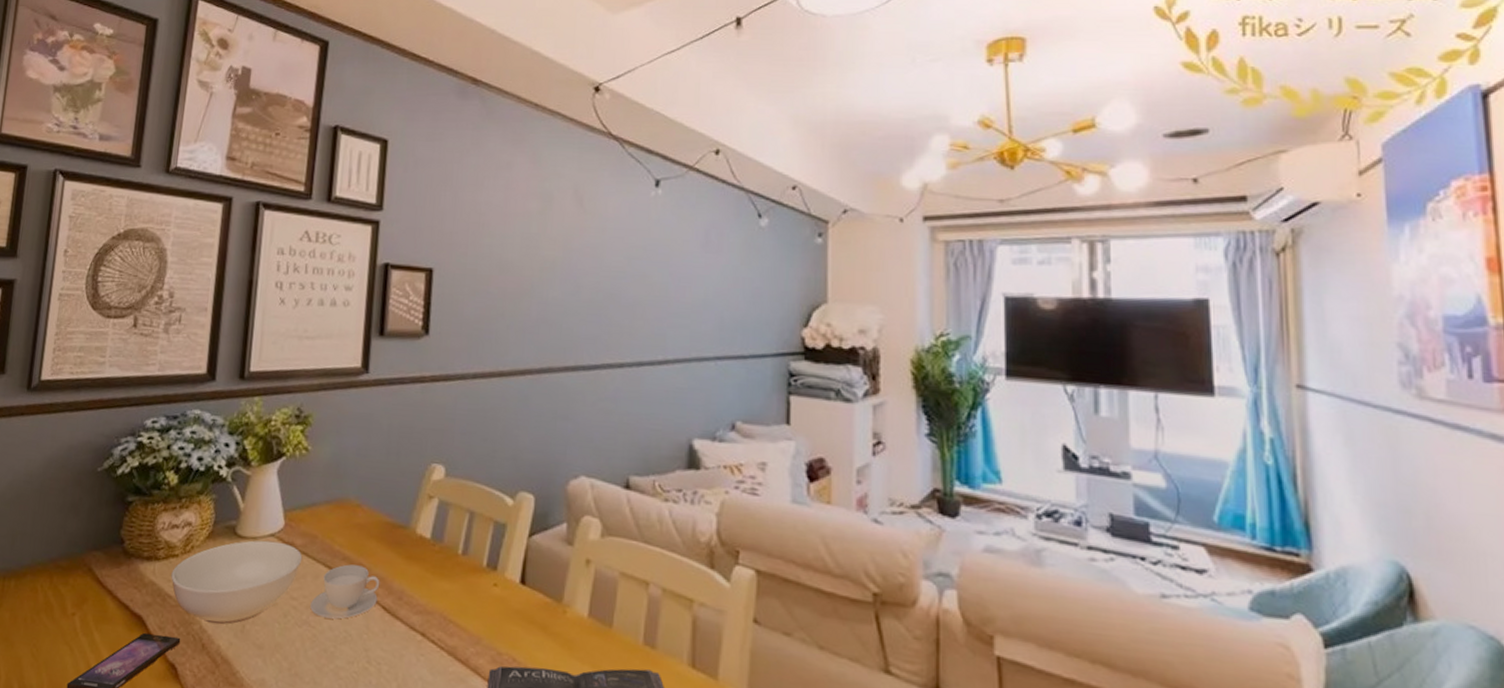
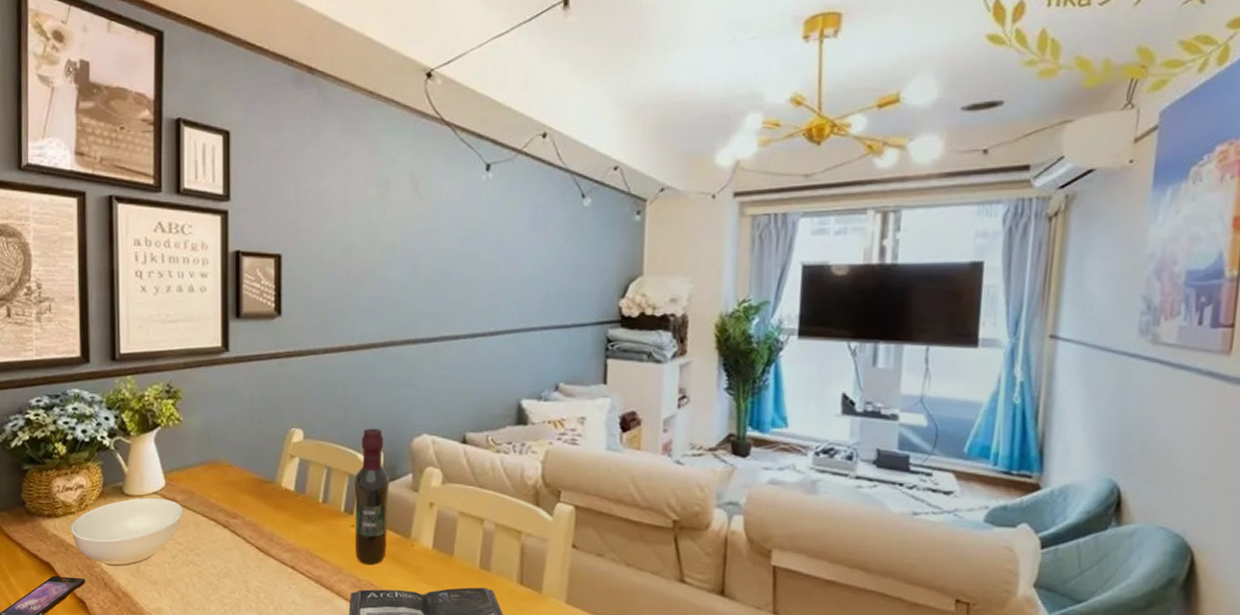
teacup: present [310,564,380,619] -> none [194,514,253,559]
wine bottle: none [497,467,541,635] -> present [354,428,390,565]

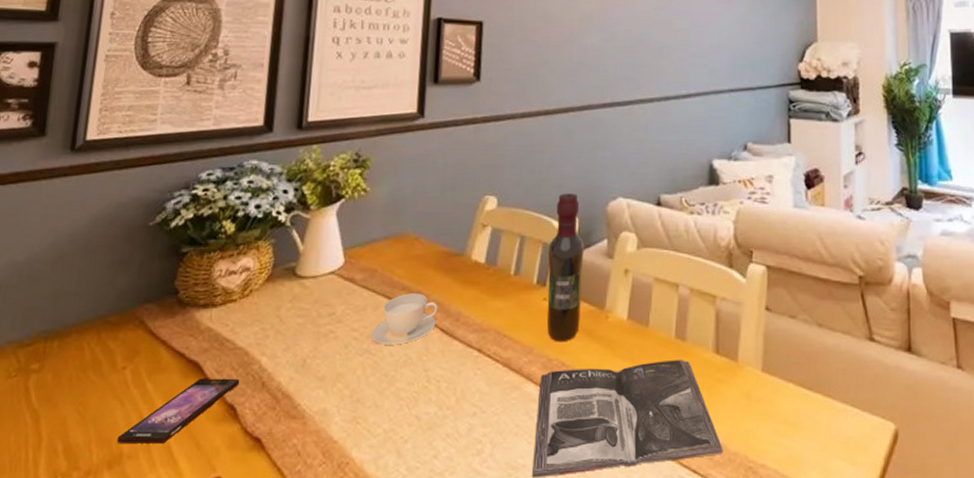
bowl: present [71,497,184,567] -> none [229,278,363,362]
teacup: none [194,514,253,559] -> present [371,293,438,345]

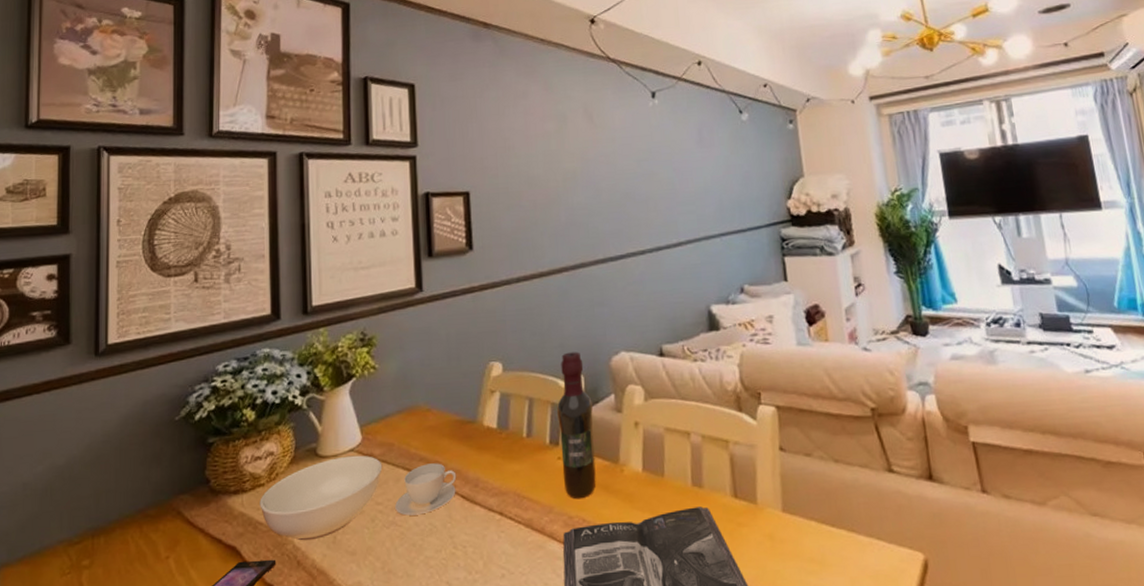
bowl: none [229,278,363,362] -> present [260,455,383,541]

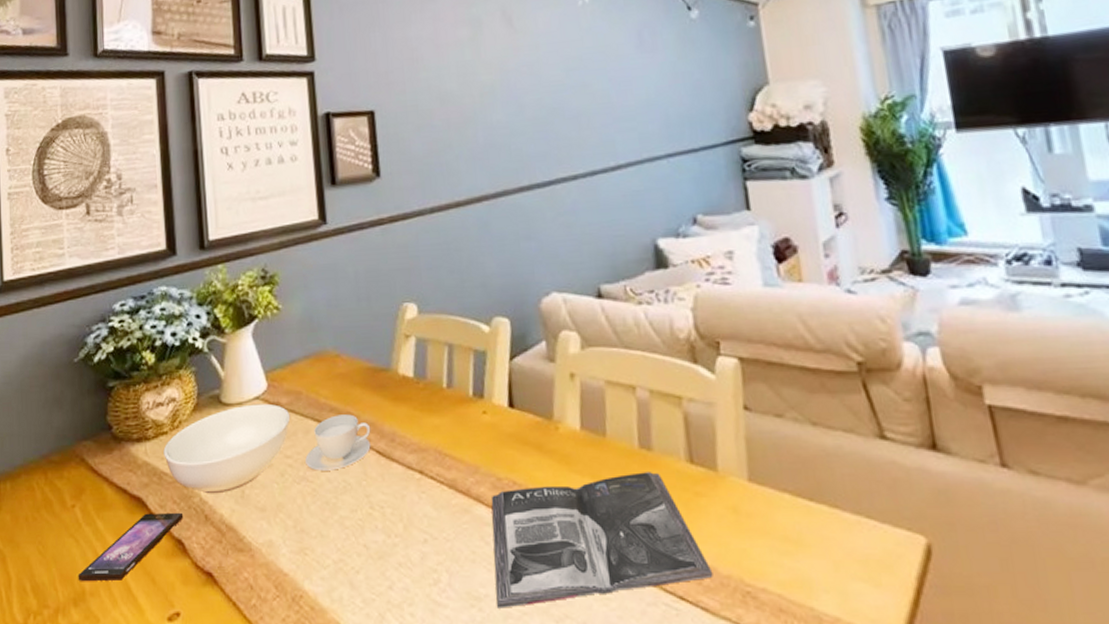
wine bottle: present [557,352,596,499] -> none [480,292,528,459]

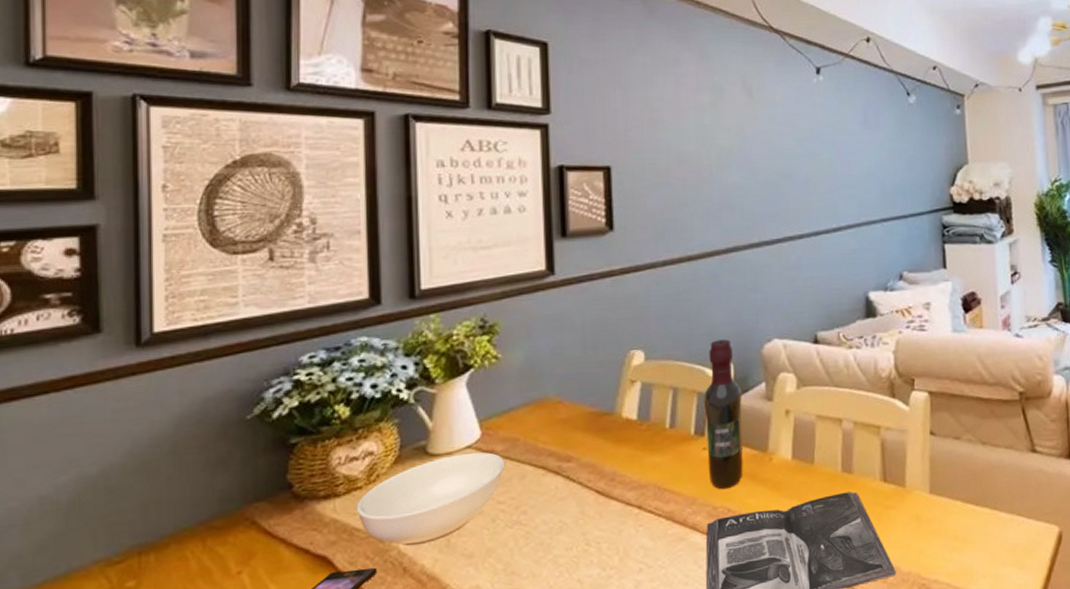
teacup: present [305,414,371,471] -> none [520,457,591,514]
wine bottle: none [480,292,528,459] -> present [704,339,743,490]

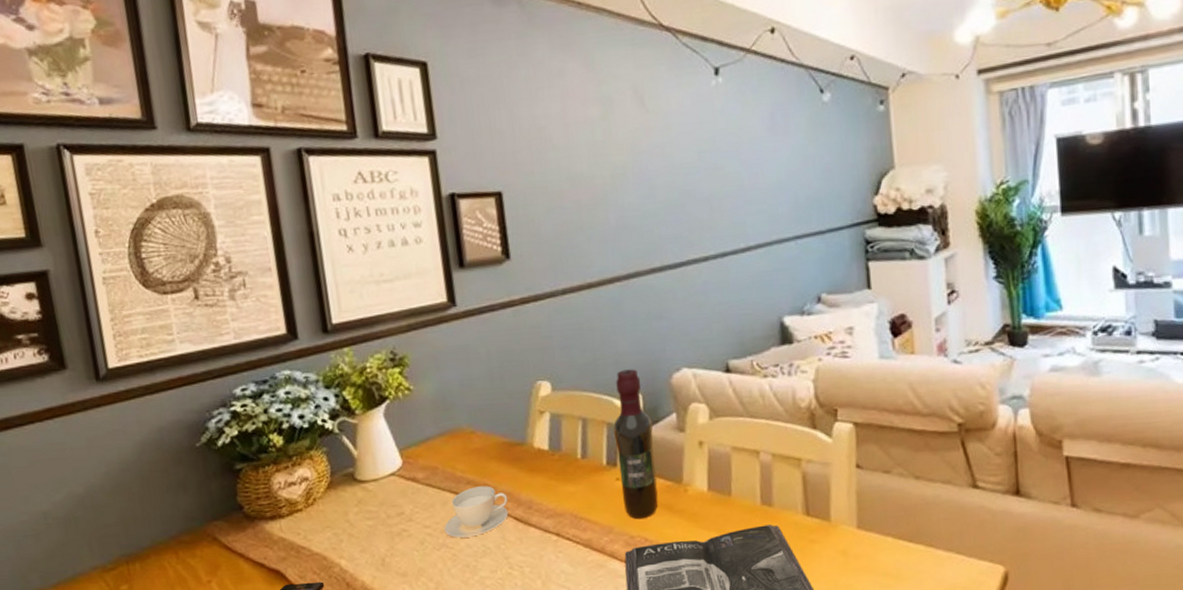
bowl: present [356,452,505,546] -> none [299,479,428,564]
teacup: none [520,457,591,514] -> present [444,486,509,538]

